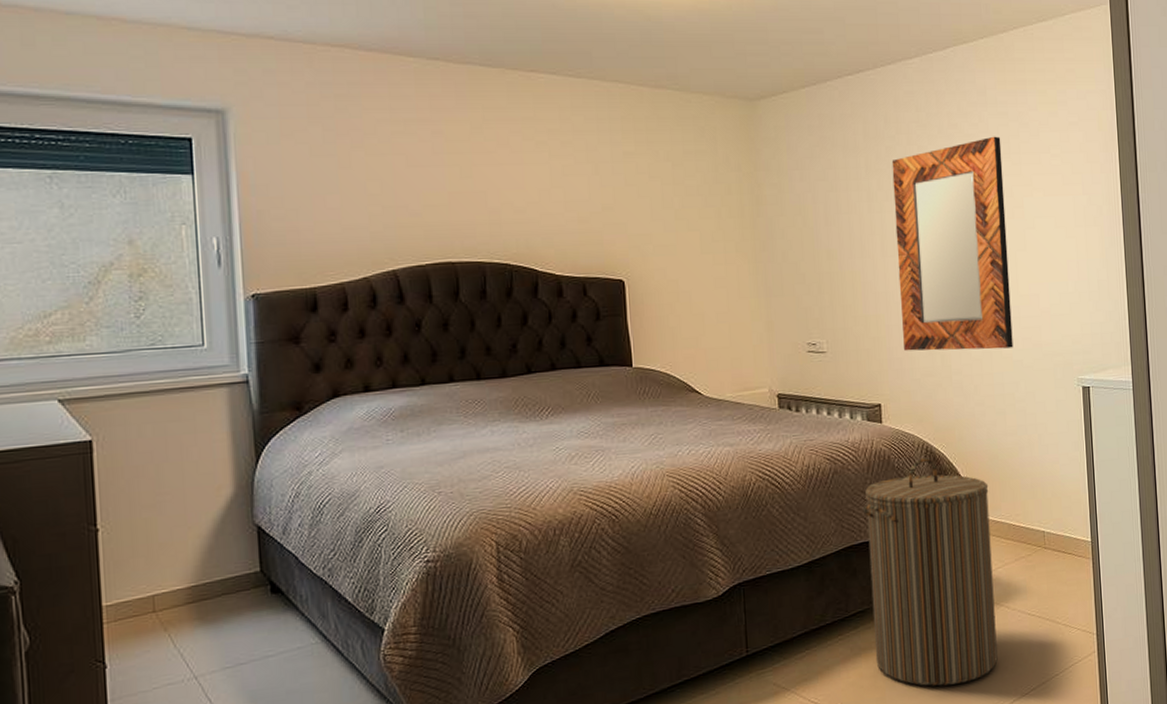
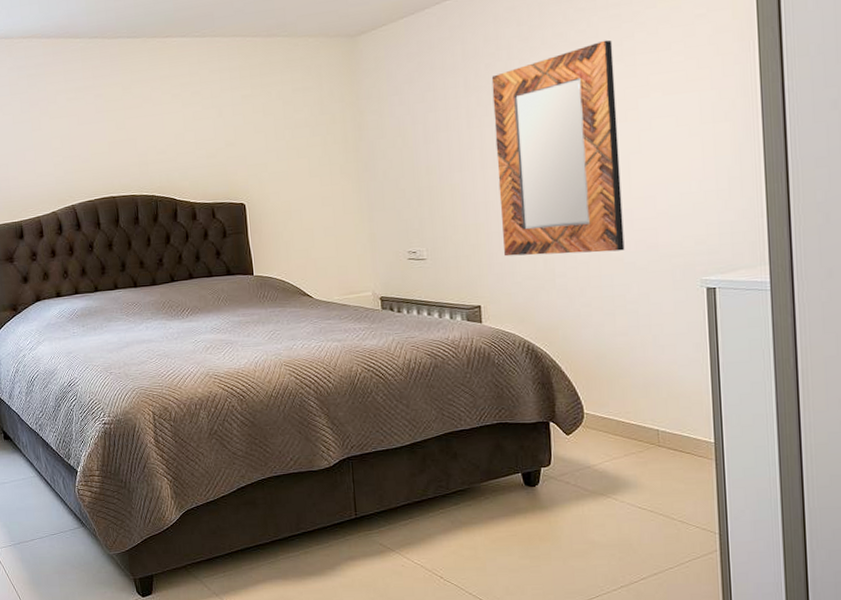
laundry hamper: present [862,457,998,686] -> none [462,355,604,564]

